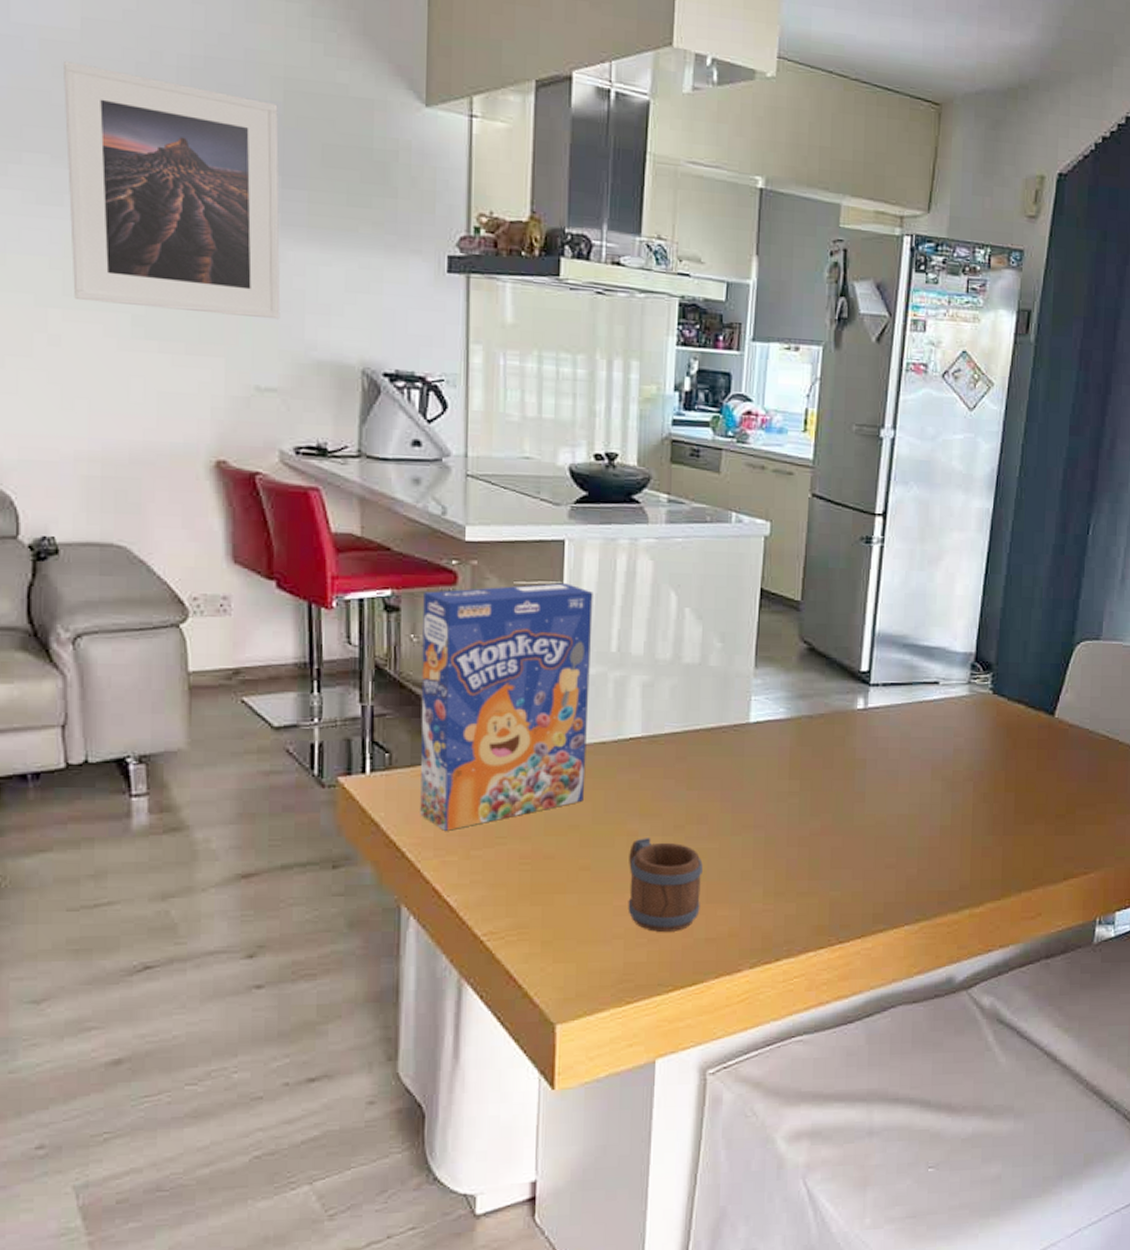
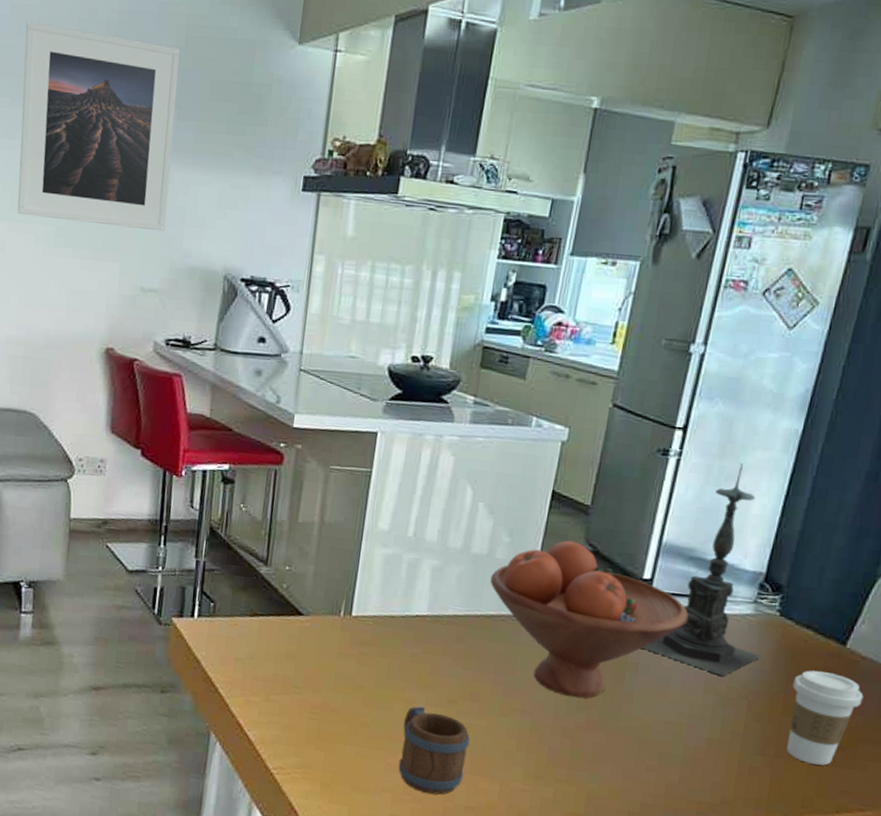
cereal box: present [420,583,593,831] -> none [233,468,398,675]
fruit bowl: none [706,639,909,804] -> present [490,540,689,698]
candle holder: none [868,546,981,761] -> present [643,463,762,676]
coffee cup: none [1012,744,1075,836] -> present [787,670,864,766]

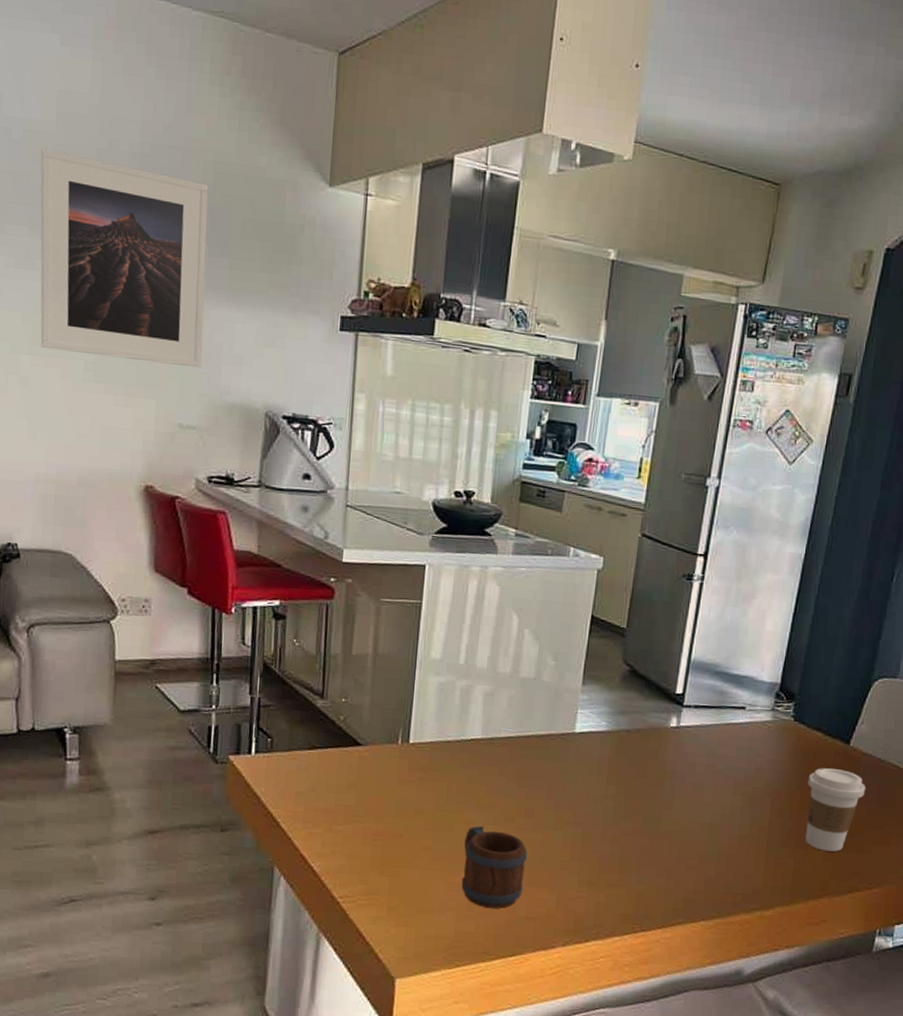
fruit bowl: present [490,540,689,698] -> none [539,661,717,807]
candle holder: present [643,463,762,676] -> none [679,585,781,778]

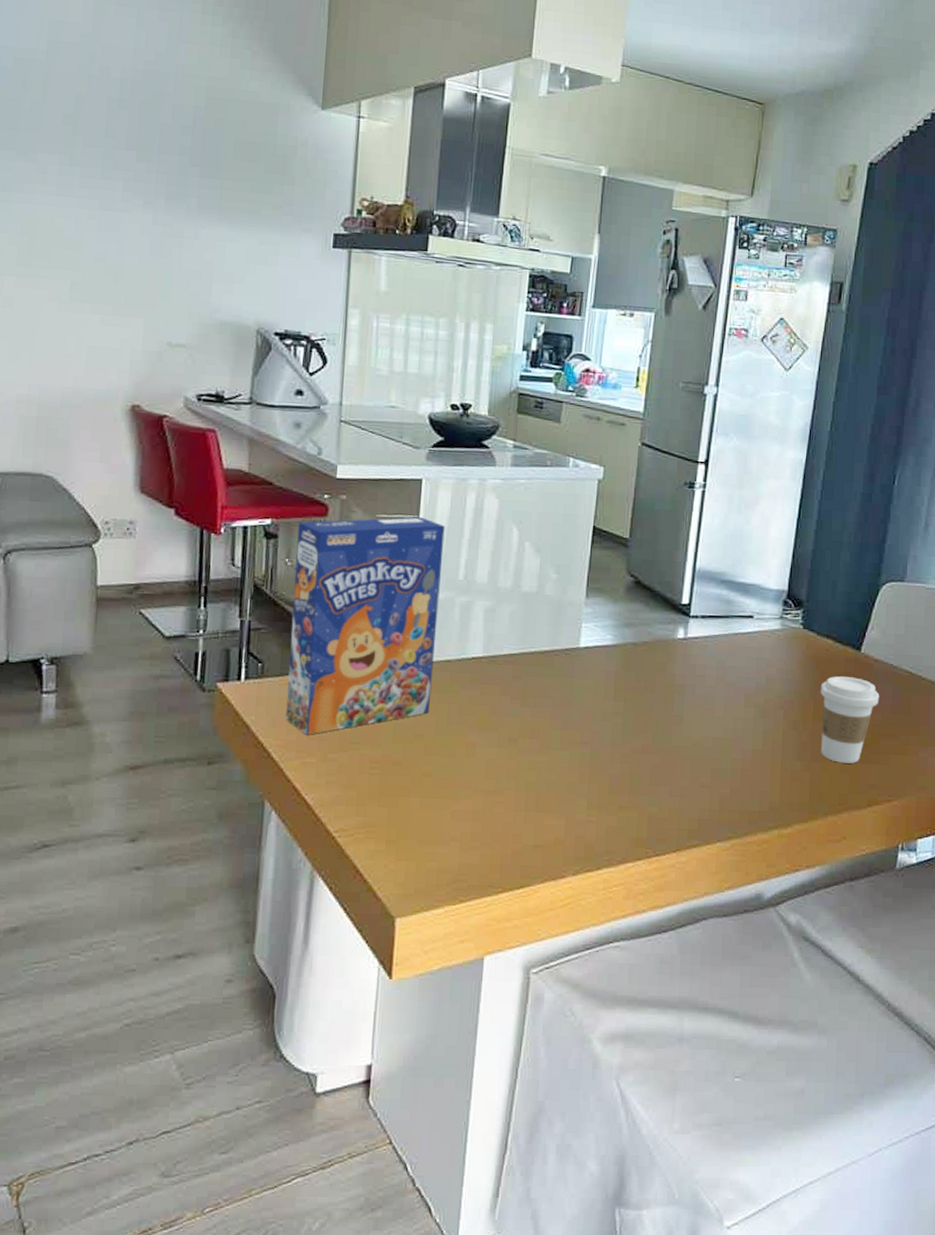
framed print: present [40,149,209,368] -> none [26,76,201,287]
cereal box: none [293,602,447,807] -> present [286,517,445,735]
mug: present [461,826,527,909] -> none [464,749,533,837]

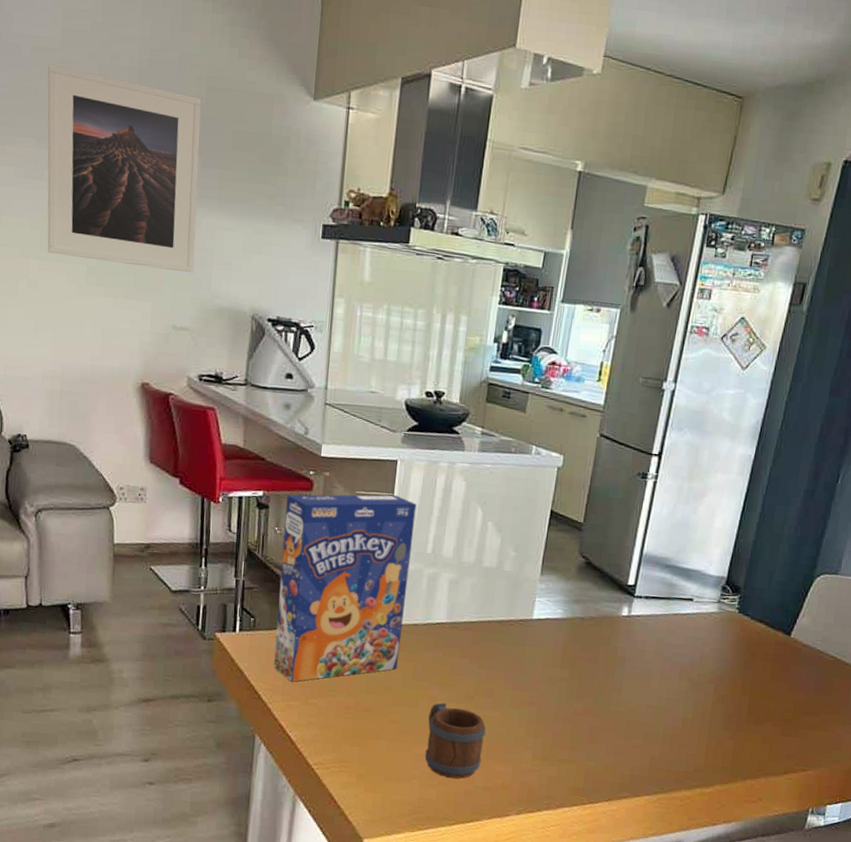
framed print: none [26,76,201,287] -> present [47,64,202,273]
mug: none [464,749,533,837] -> present [425,703,486,779]
coffee cup: present [820,676,880,764] -> none [745,657,805,736]

